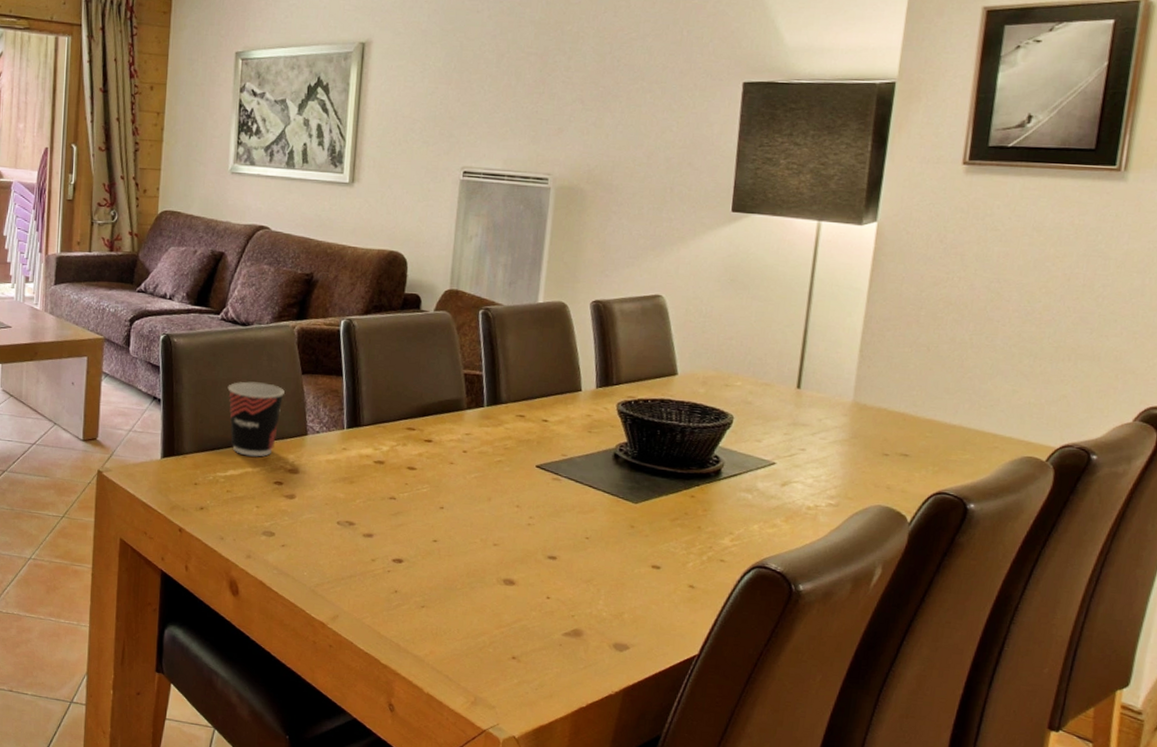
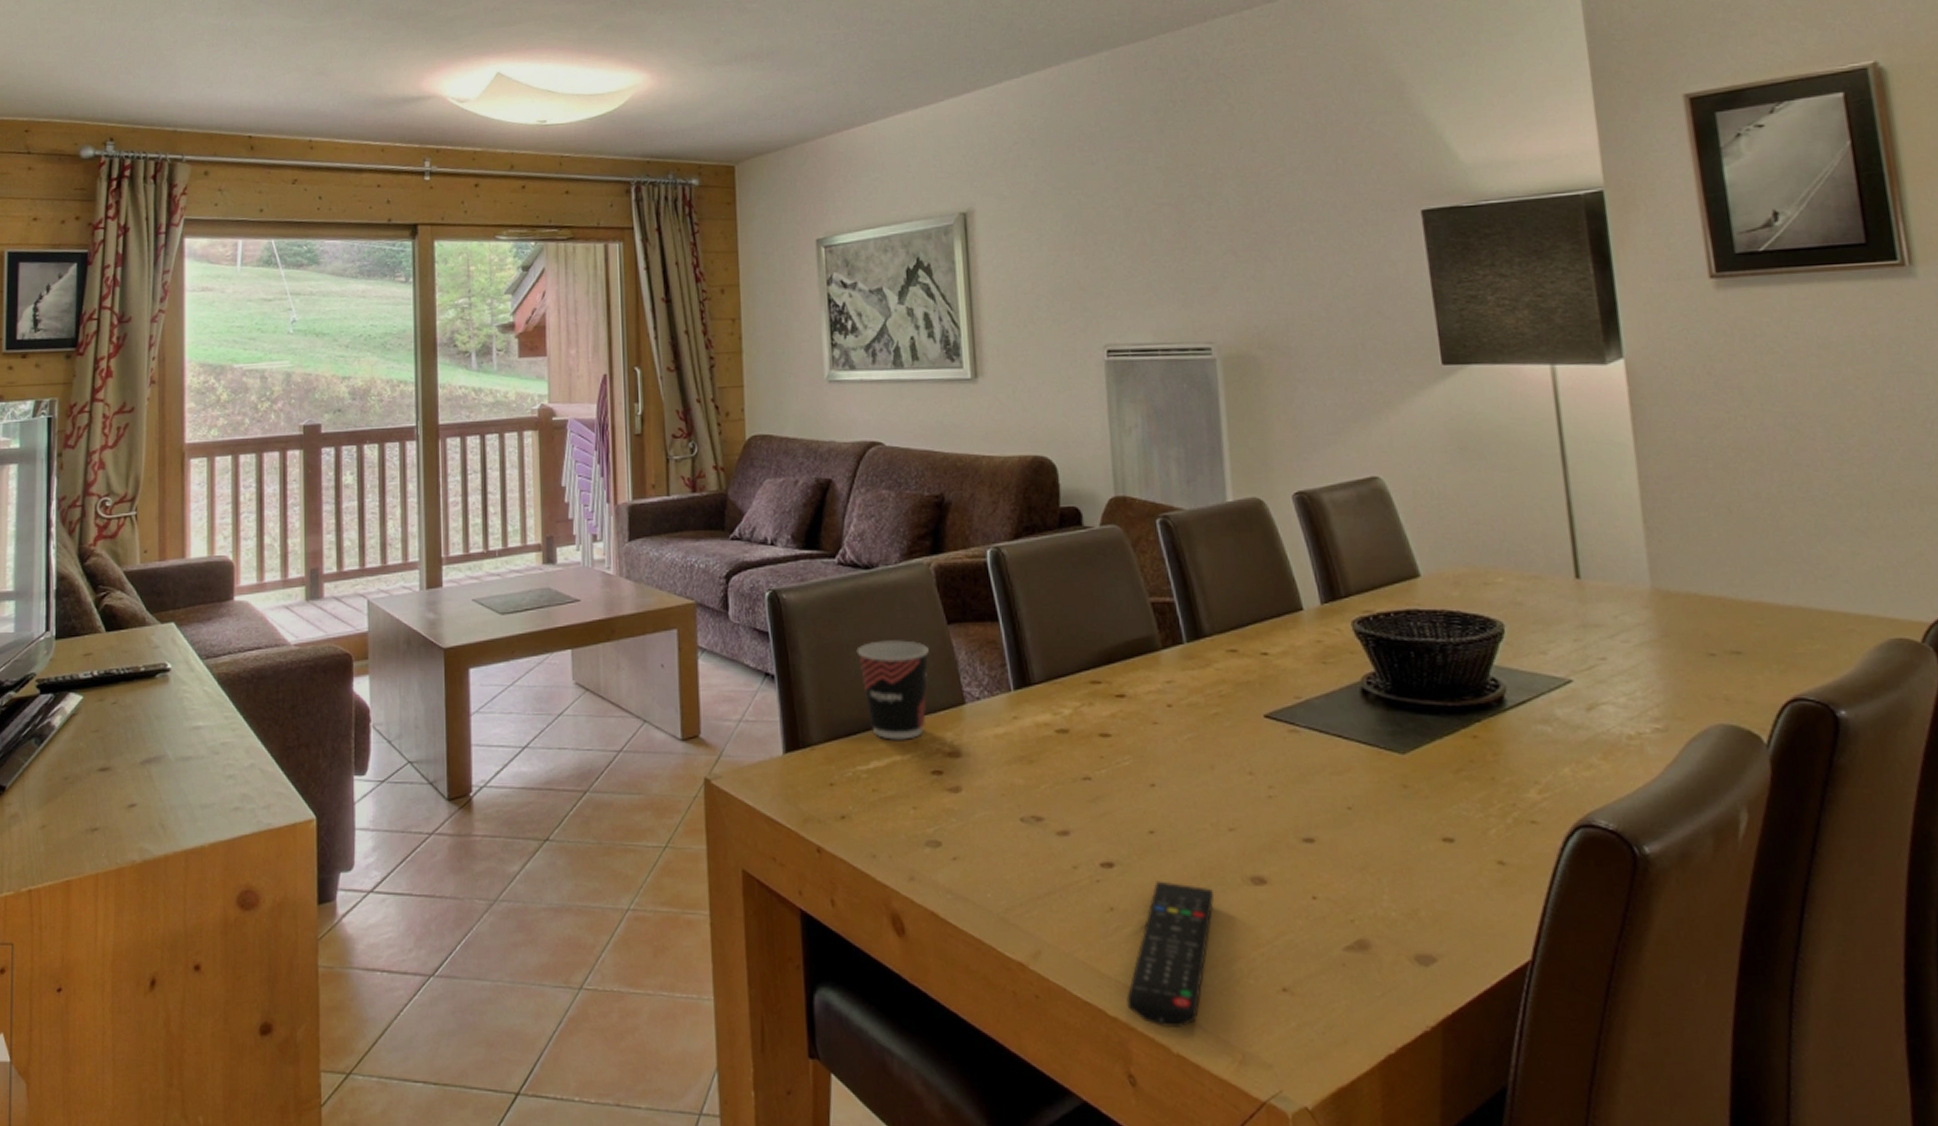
remote control: none [396,575,474,676] -> present [1126,881,1215,1029]

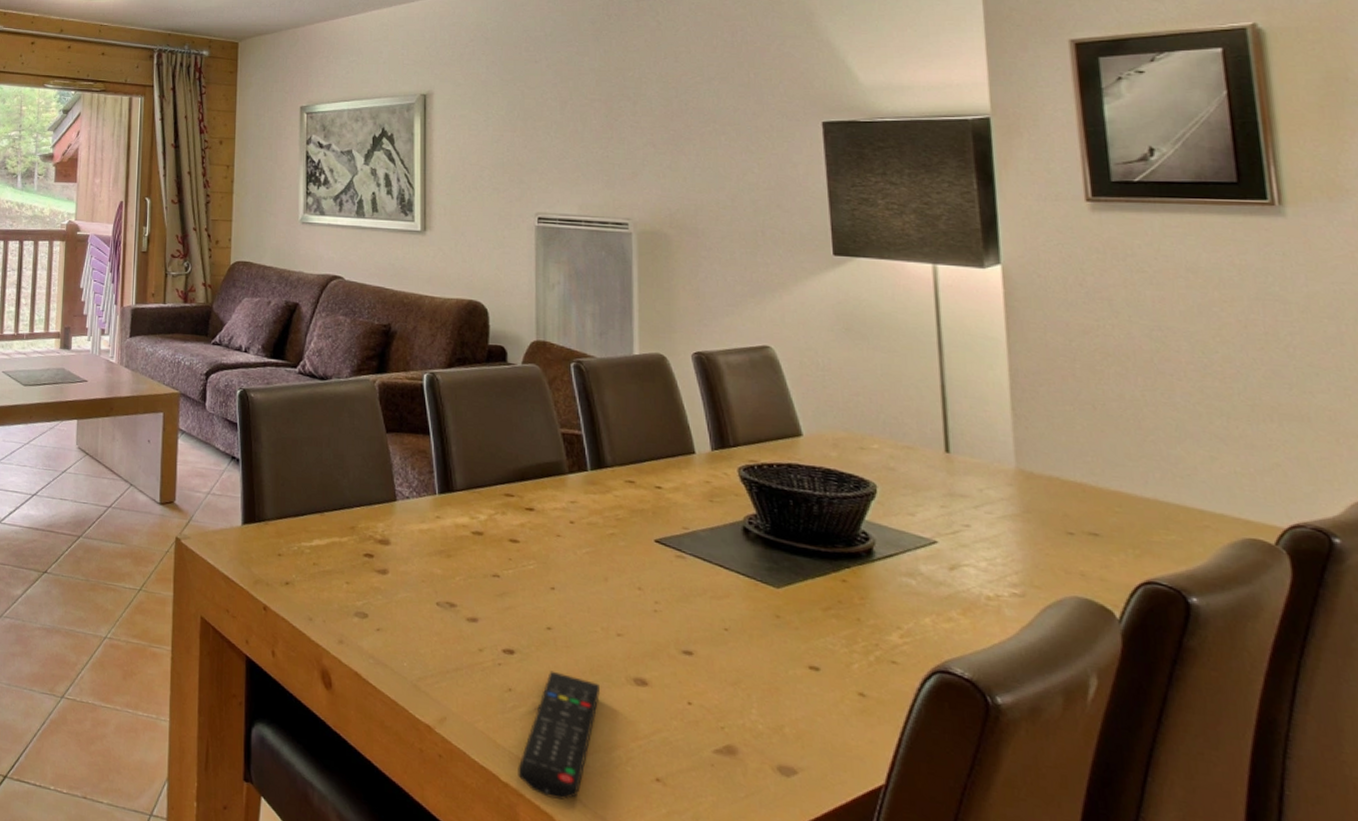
cup: present [856,640,929,740] -> none [308,440,369,525]

